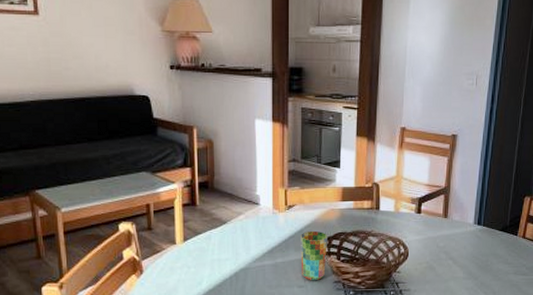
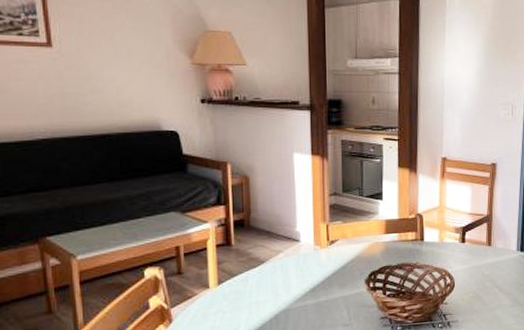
cup: present [301,230,327,281] -> none [344,266,372,319]

